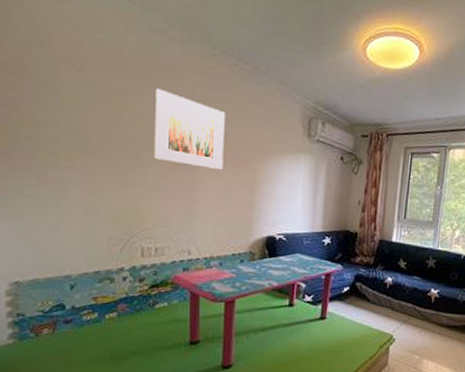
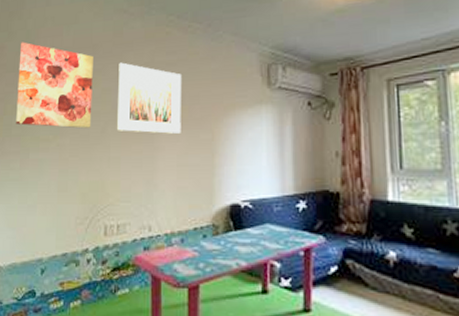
wall art: none [24,39,125,152] -> present [16,42,93,129]

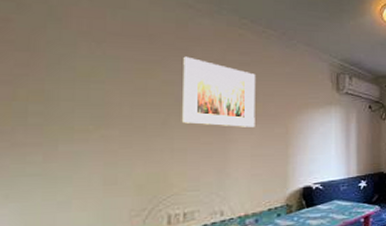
wall art: present [16,42,93,129] -> none [34,18,150,120]

